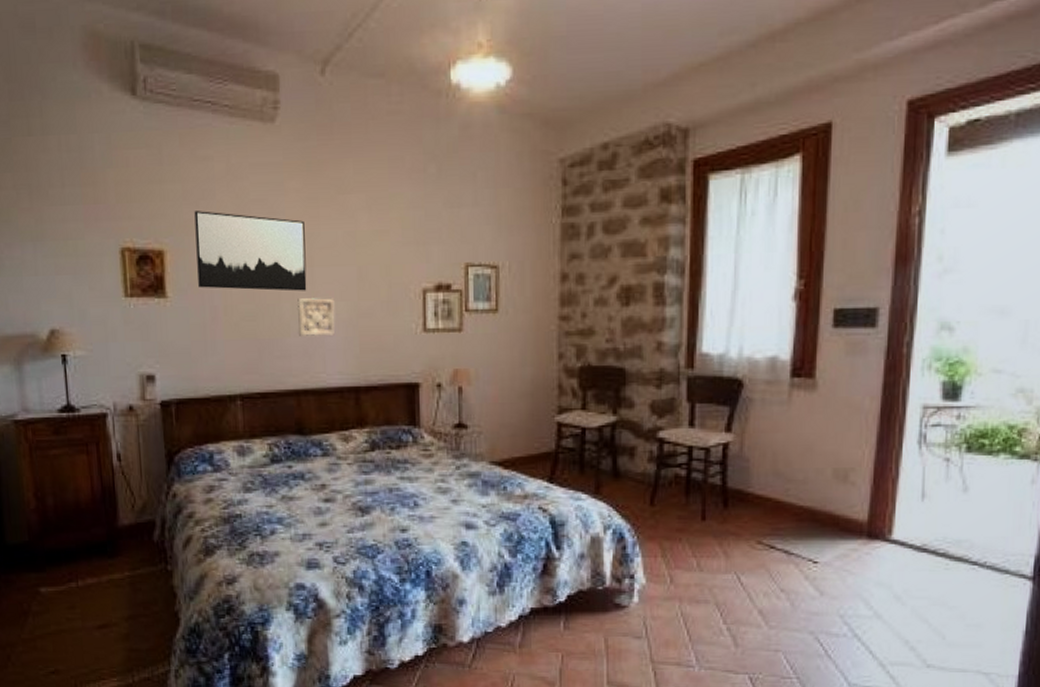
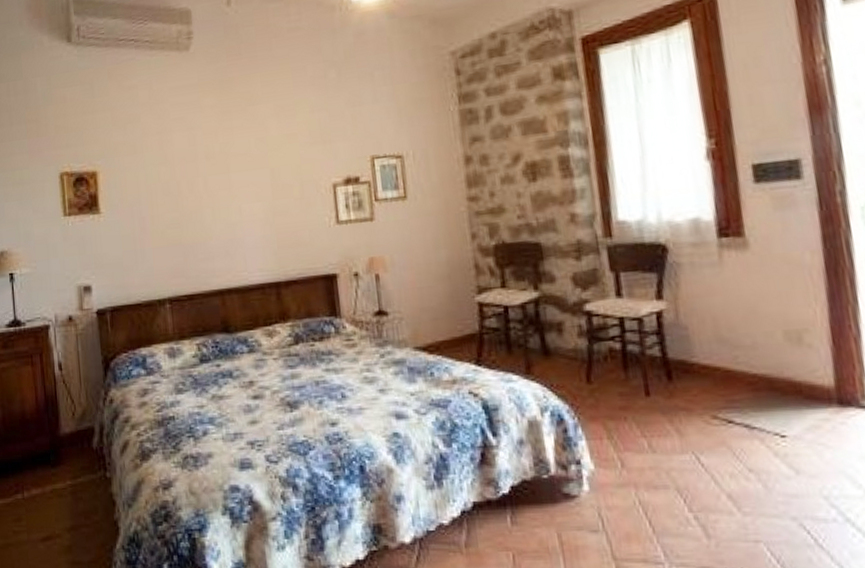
wall art: present [194,211,307,291] -> none [122,132,225,203]
wall ornament: present [296,298,336,338] -> none [216,200,253,240]

